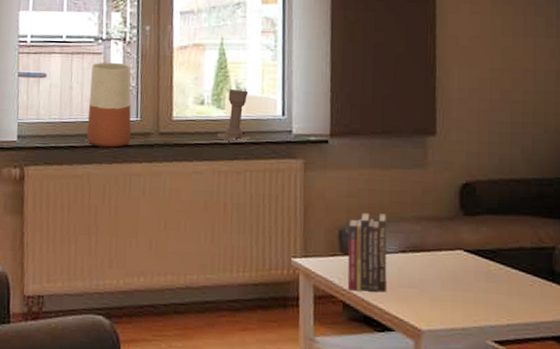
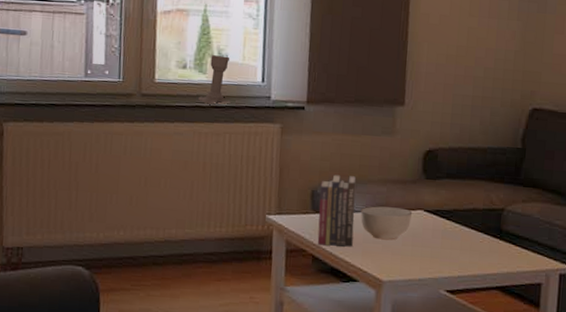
vase: present [87,62,132,148] -> none [68,22,114,107]
bowl: none [393,246,451,285] -> present [360,206,413,240]

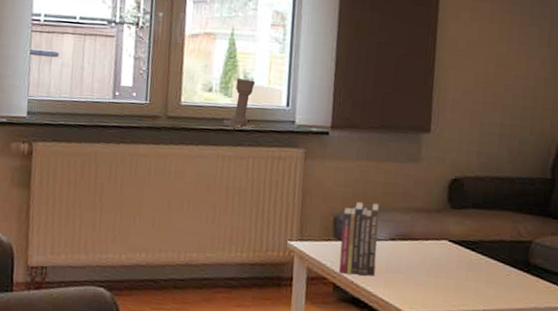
bowl: present [360,206,413,240] -> none [383,235,437,271]

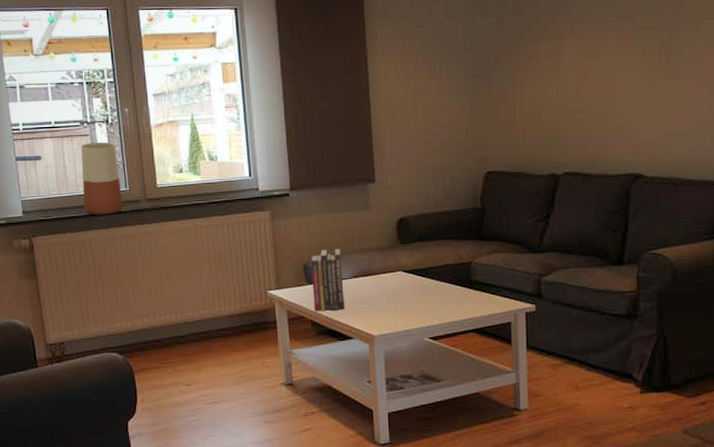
vase: none [96,45,143,129] -> present [81,142,123,216]
candlestick: present [222,78,255,128] -> none [195,157,225,201]

